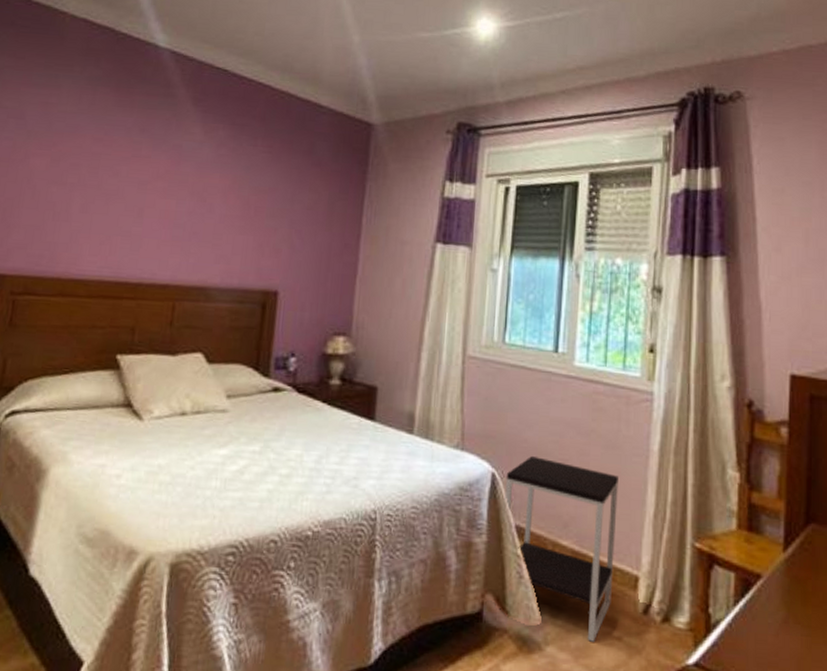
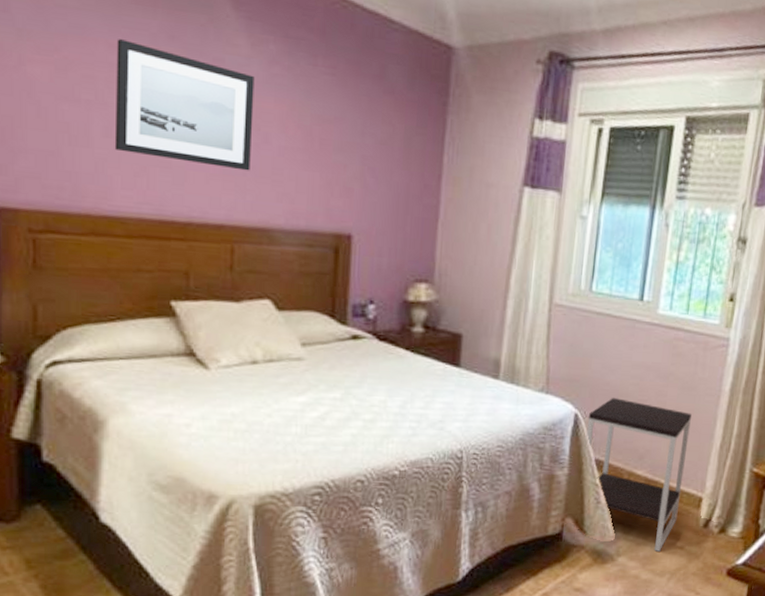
wall art: none [87,134,205,237] -> present [114,39,255,171]

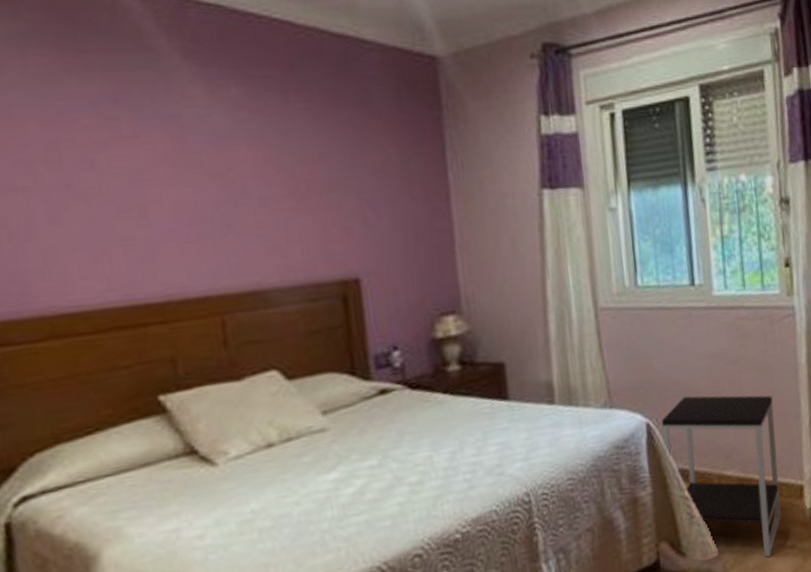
wall art: present [114,39,255,171] -> none [50,113,230,238]

